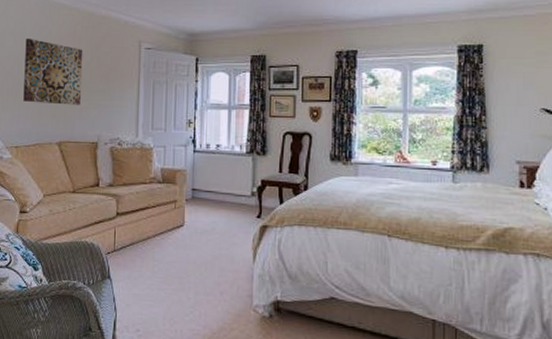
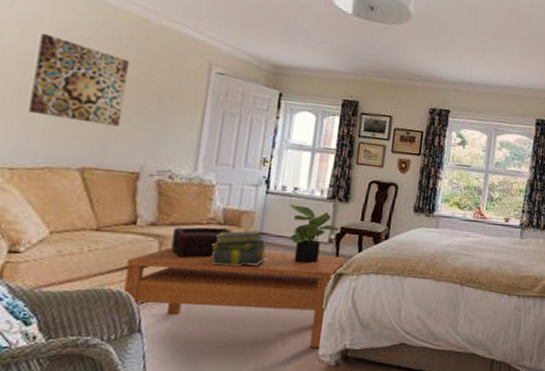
coffee table: none [95,205,269,299] -> present [123,247,346,349]
decorative container: none [125,186,170,214] -> present [171,227,233,258]
stack of books: none [155,187,200,221] -> present [211,230,268,267]
potted plant: none [214,161,262,217] -> present [290,204,342,264]

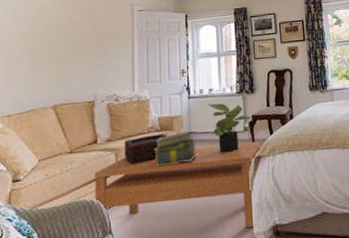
wall art: present [29,34,130,126] -> none [16,11,77,71]

